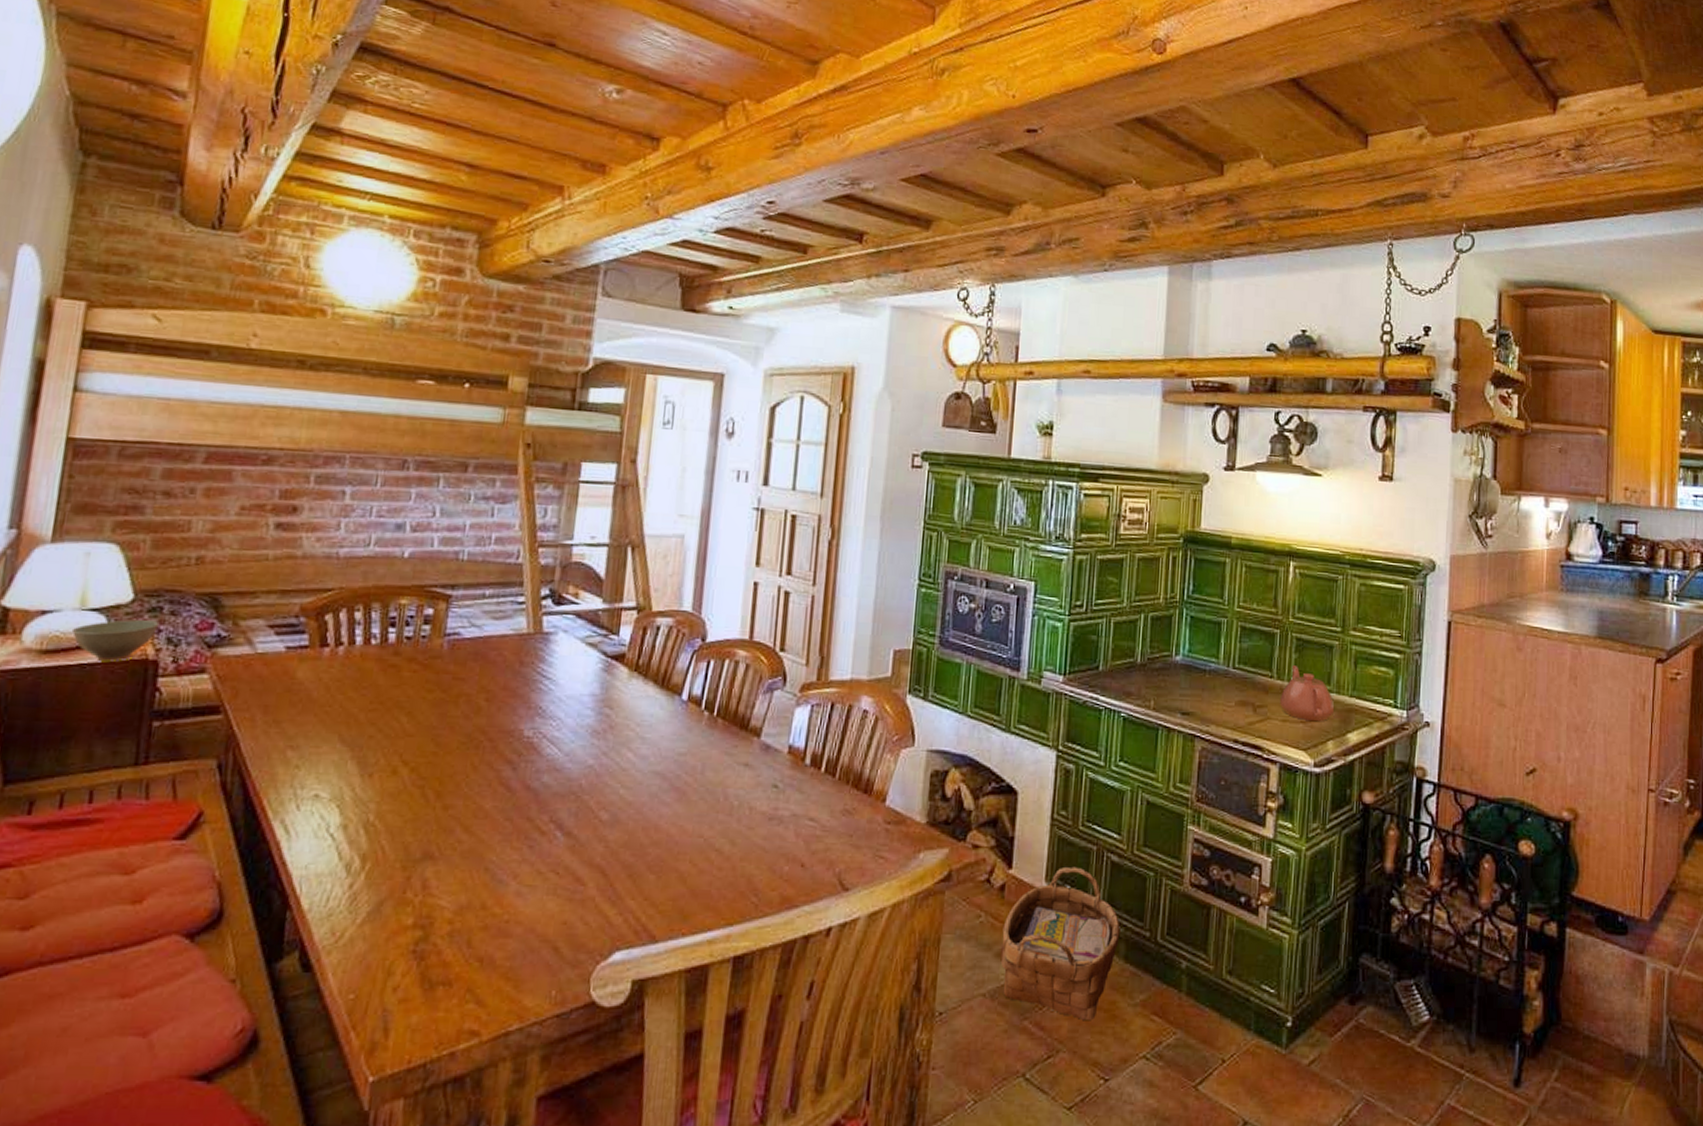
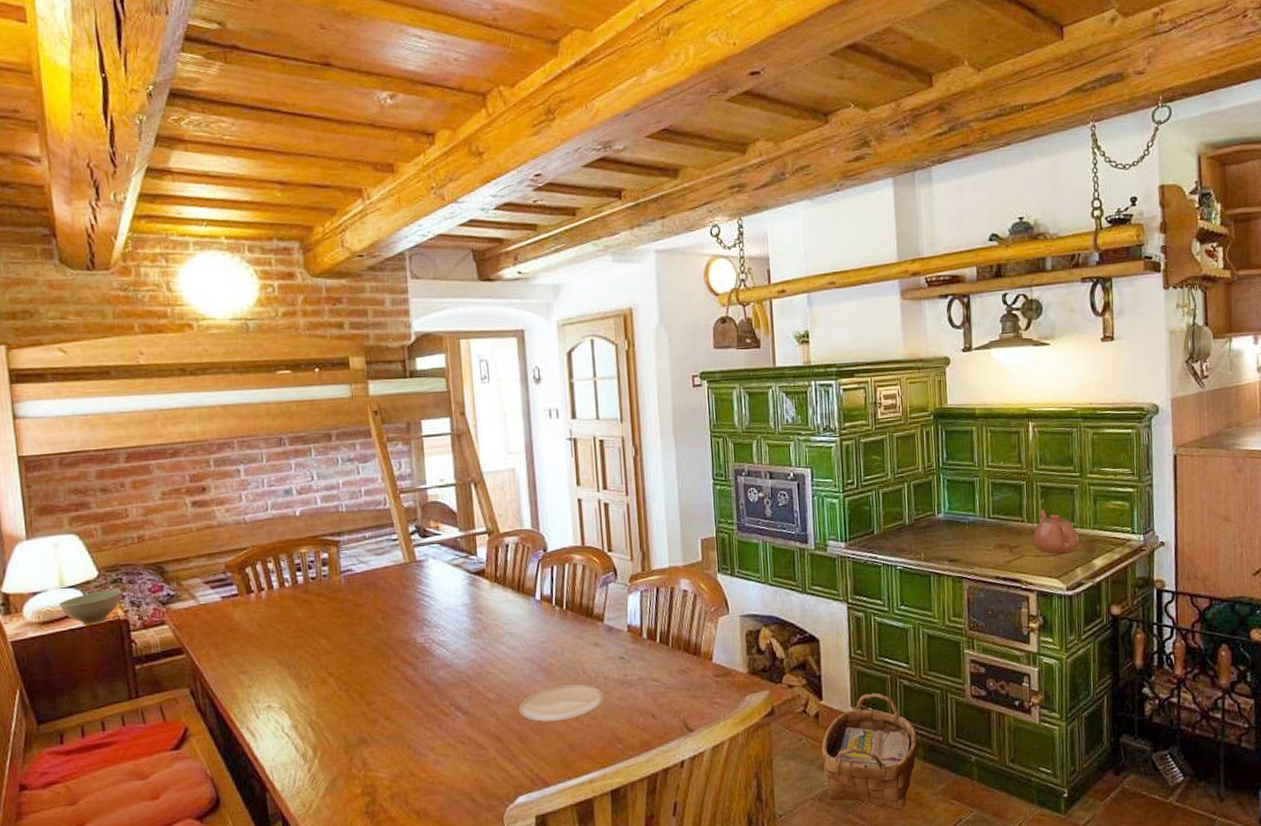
plate: none [635,812,745,860] -> present [519,684,604,723]

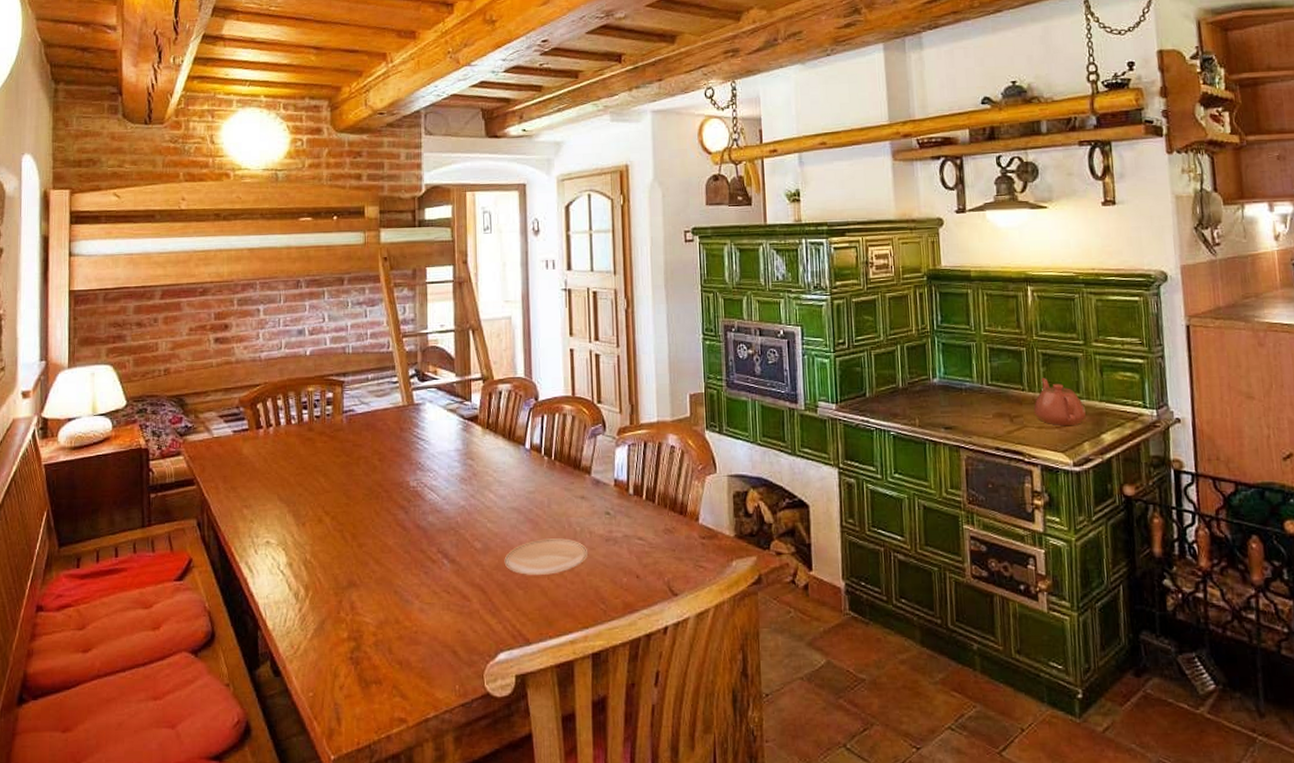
bowl: present [58,590,122,625] -> none [89,419,146,452]
woven basket: present [821,693,918,810] -> none [811,566,915,698]

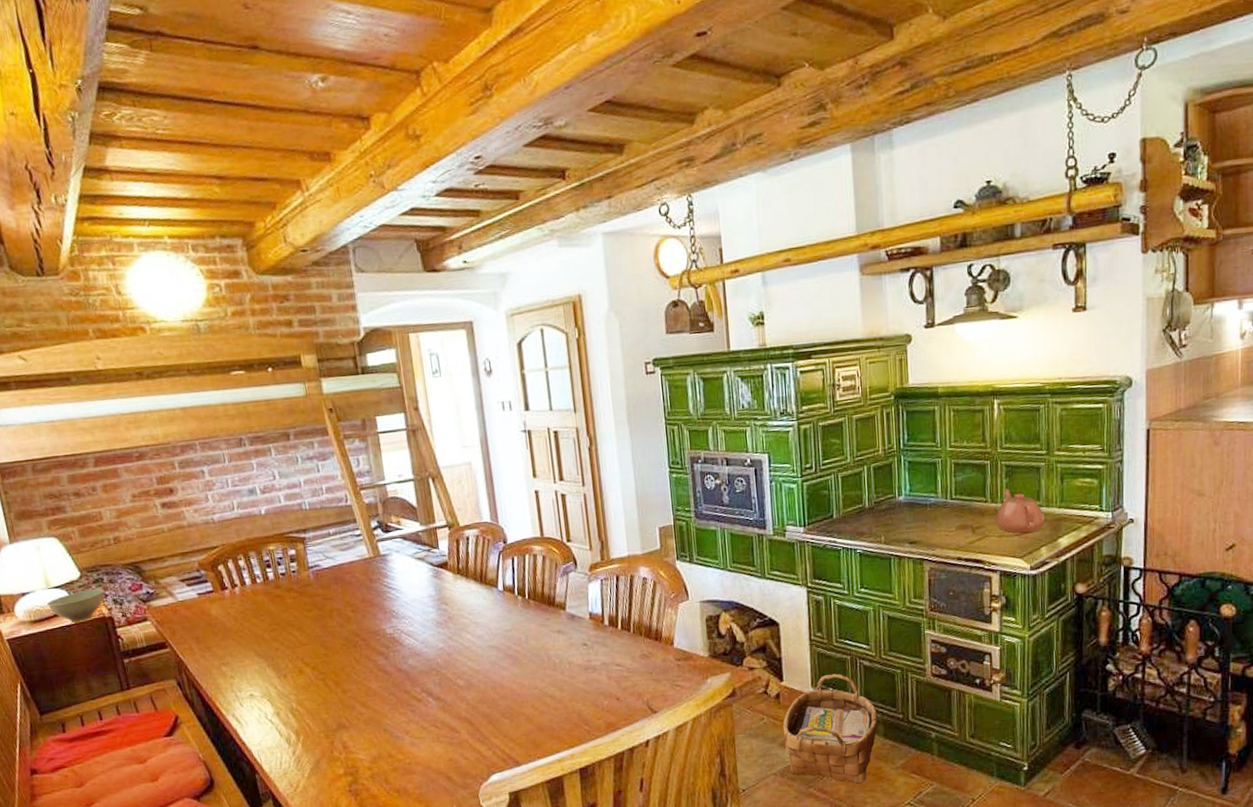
bowl: none [89,419,146,452] -> present [46,589,105,623]
plate: present [504,538,589,577] -> none [487,670,569,707]
woven basket: none [811,566,915,698] -> present [782,673,878,784]

